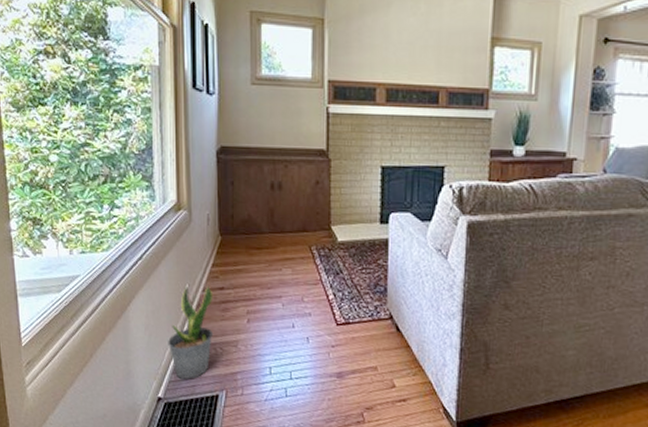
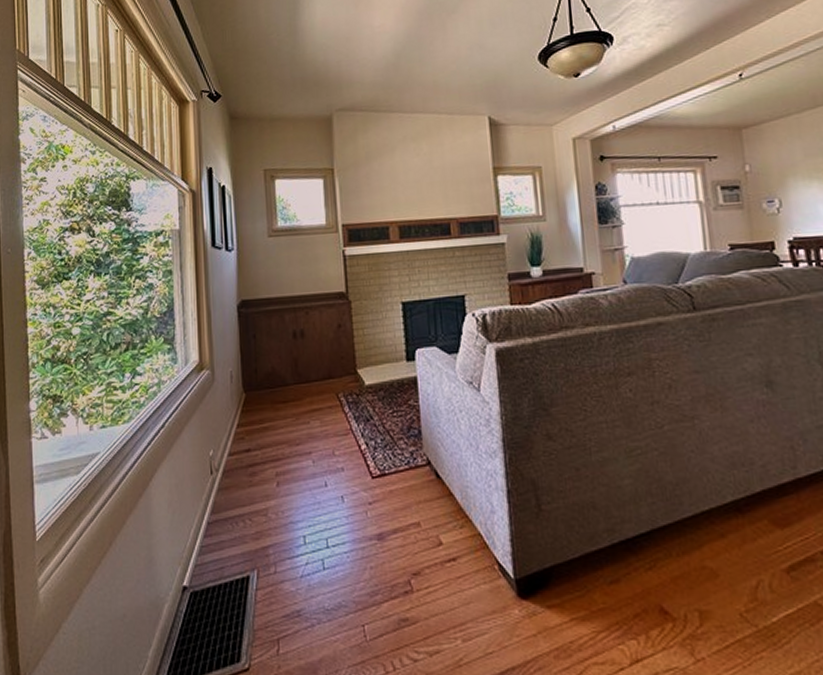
potted plant: present [168,285,214,380] -> none [193,448,242,562]

